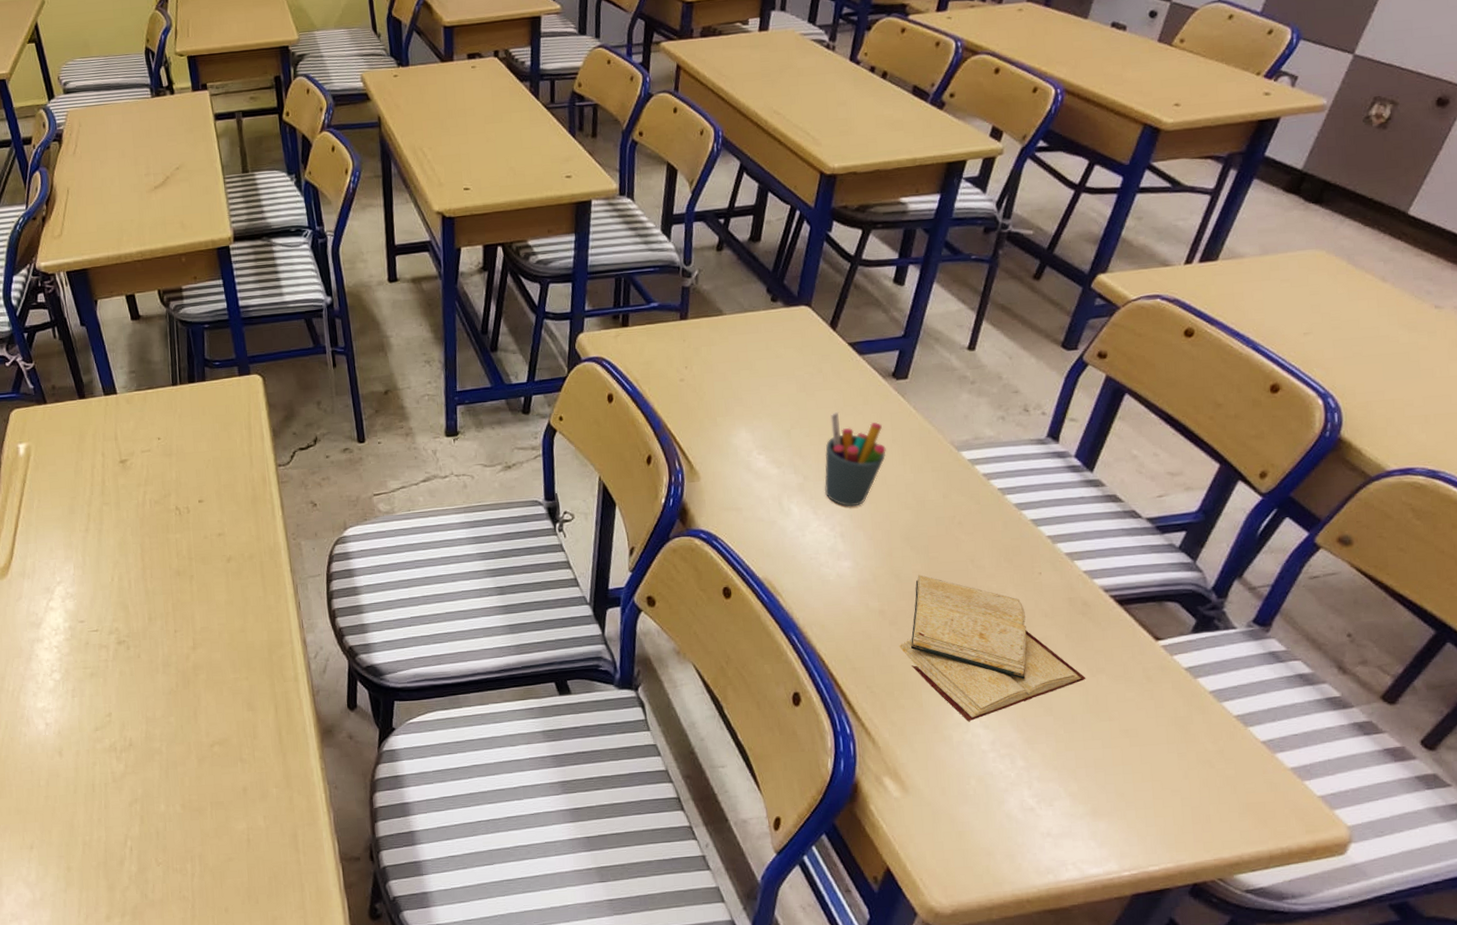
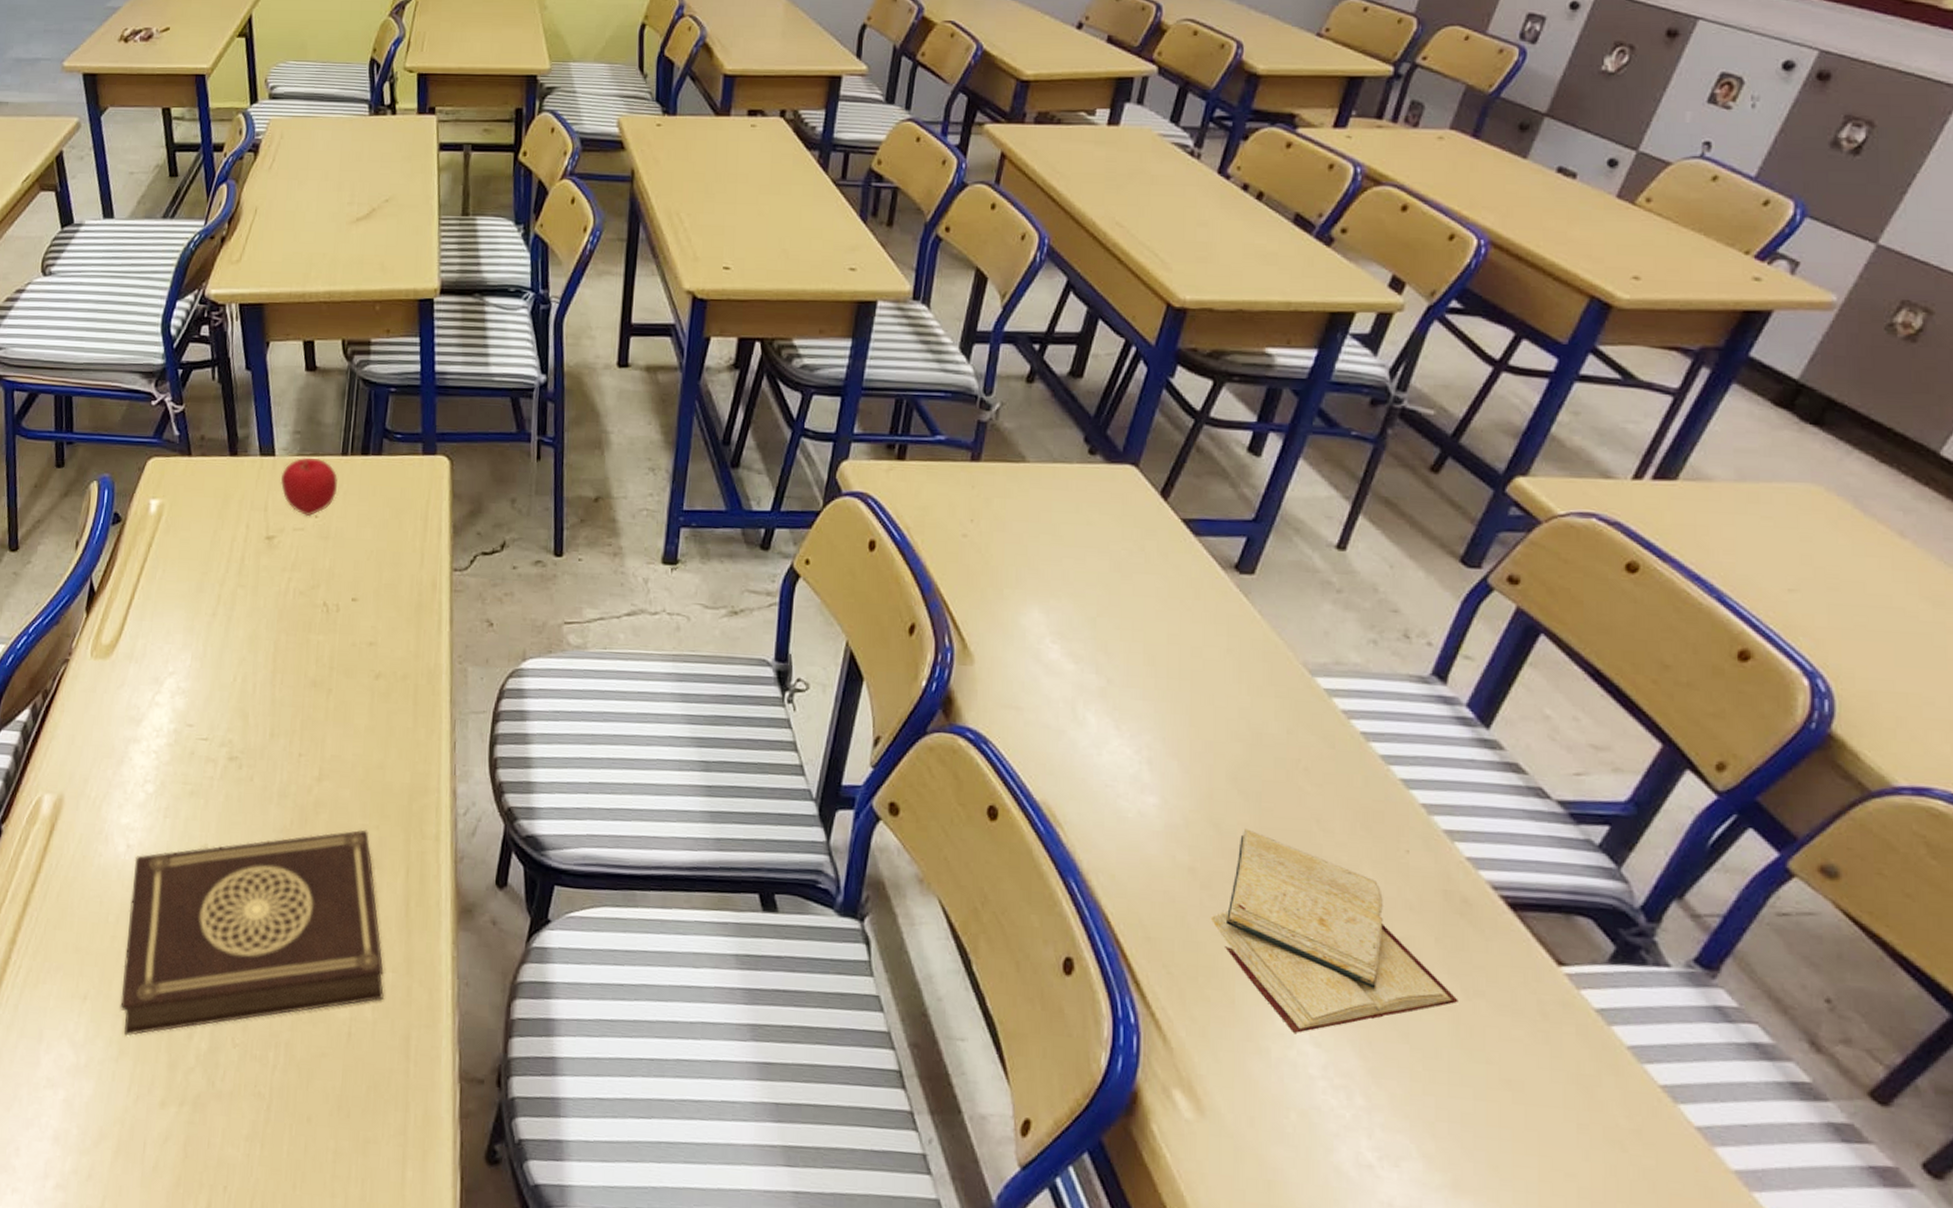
book: none [53,681,272,872] -> present [120,829,384,1036]
apple: none [124,390,173,440] -> present [280,457,337,517]
pen holder: present [824,411,886,507] -> none [1132,602,1218,727]

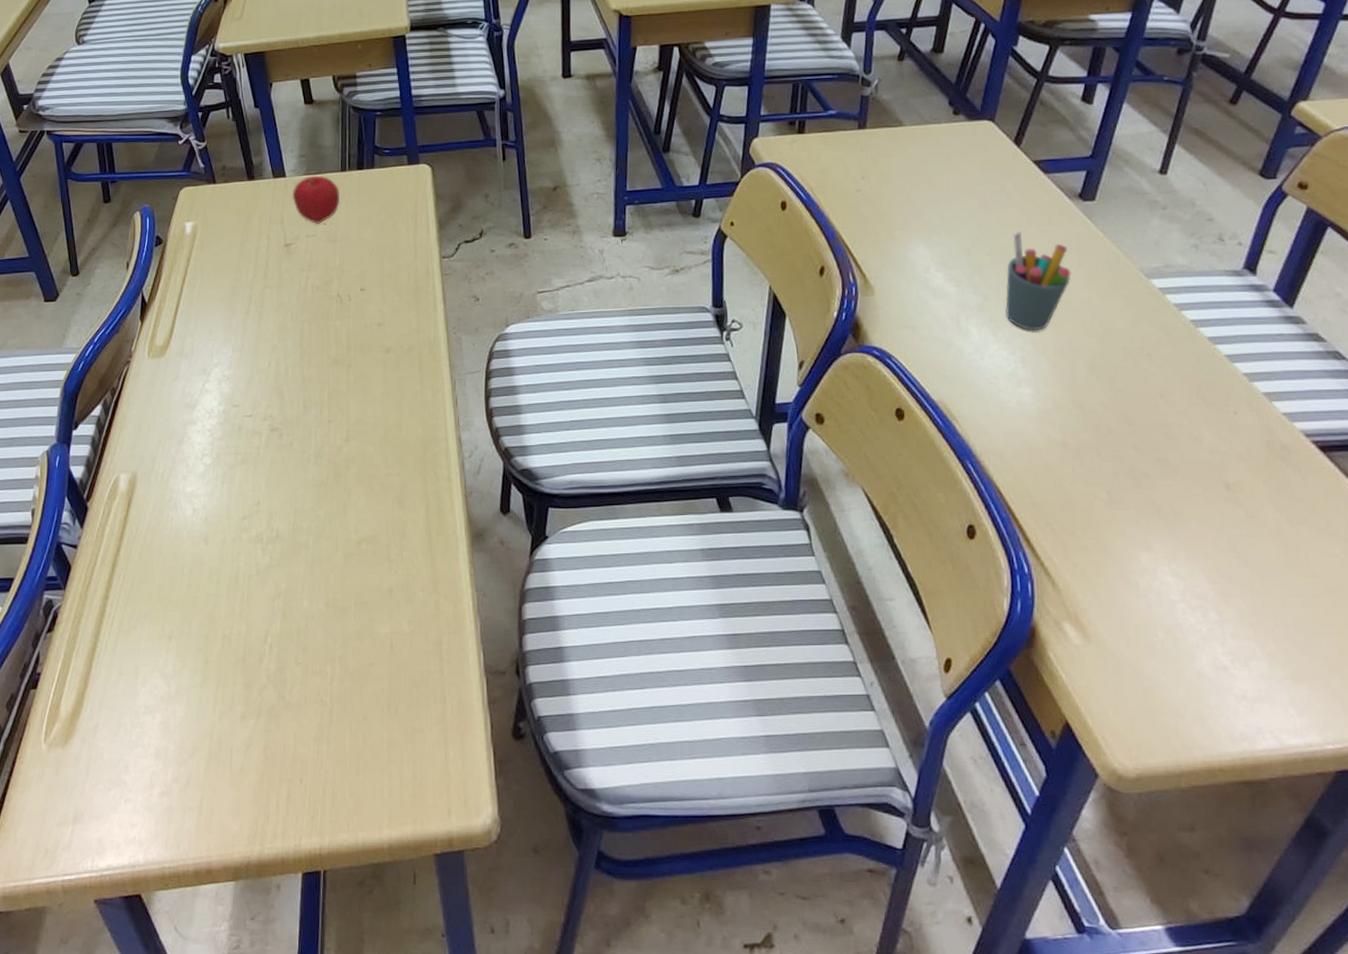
book: present [120,829,384,1036] -> none [200,477,417,665]
pen holder: none [1132,602,1218,727] -> present [1005,230,1071,331]
diary: present [1210,828,1458,1033] -> none [1082,407,1285,567]

